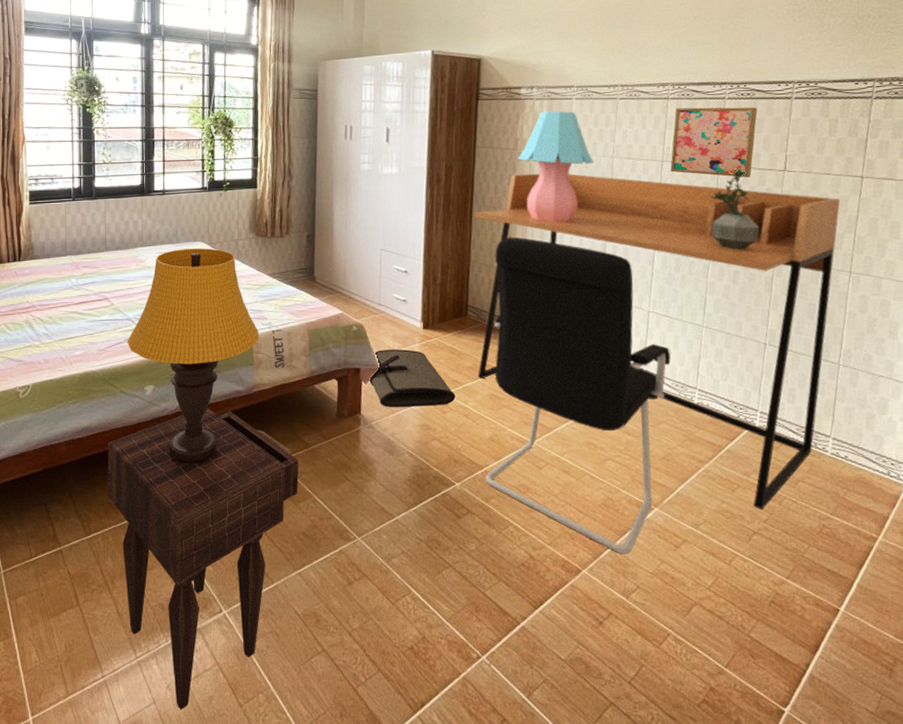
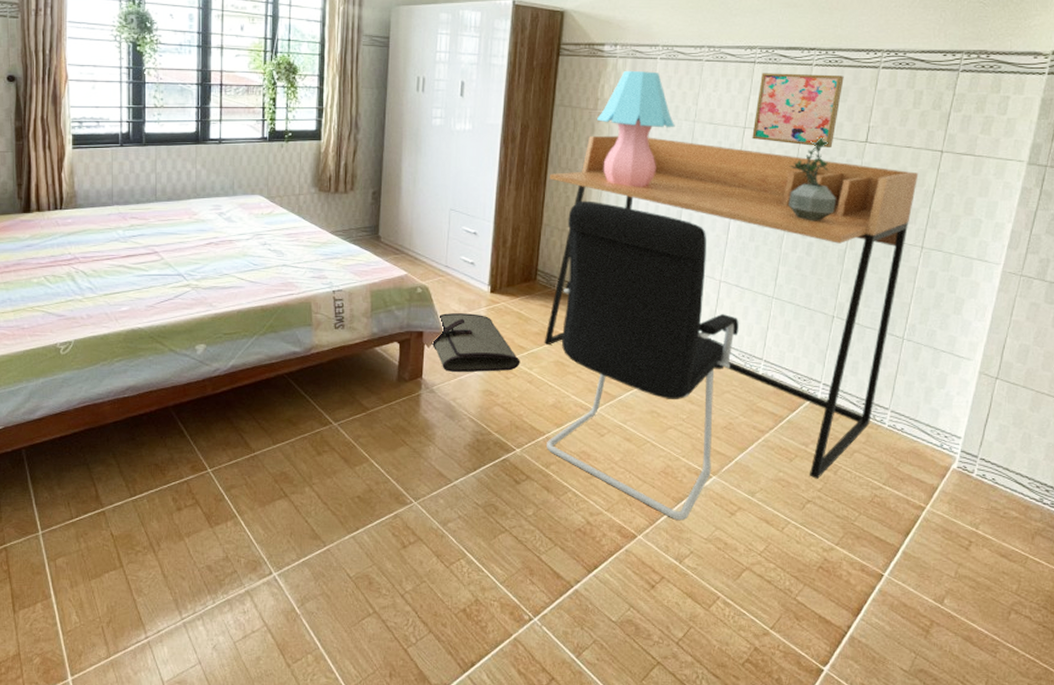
nightstand: present [107,407,299,710] -> none [154,367,356,670]
table lamp: present [127,248,260,462] -> none [177,202,319,424]

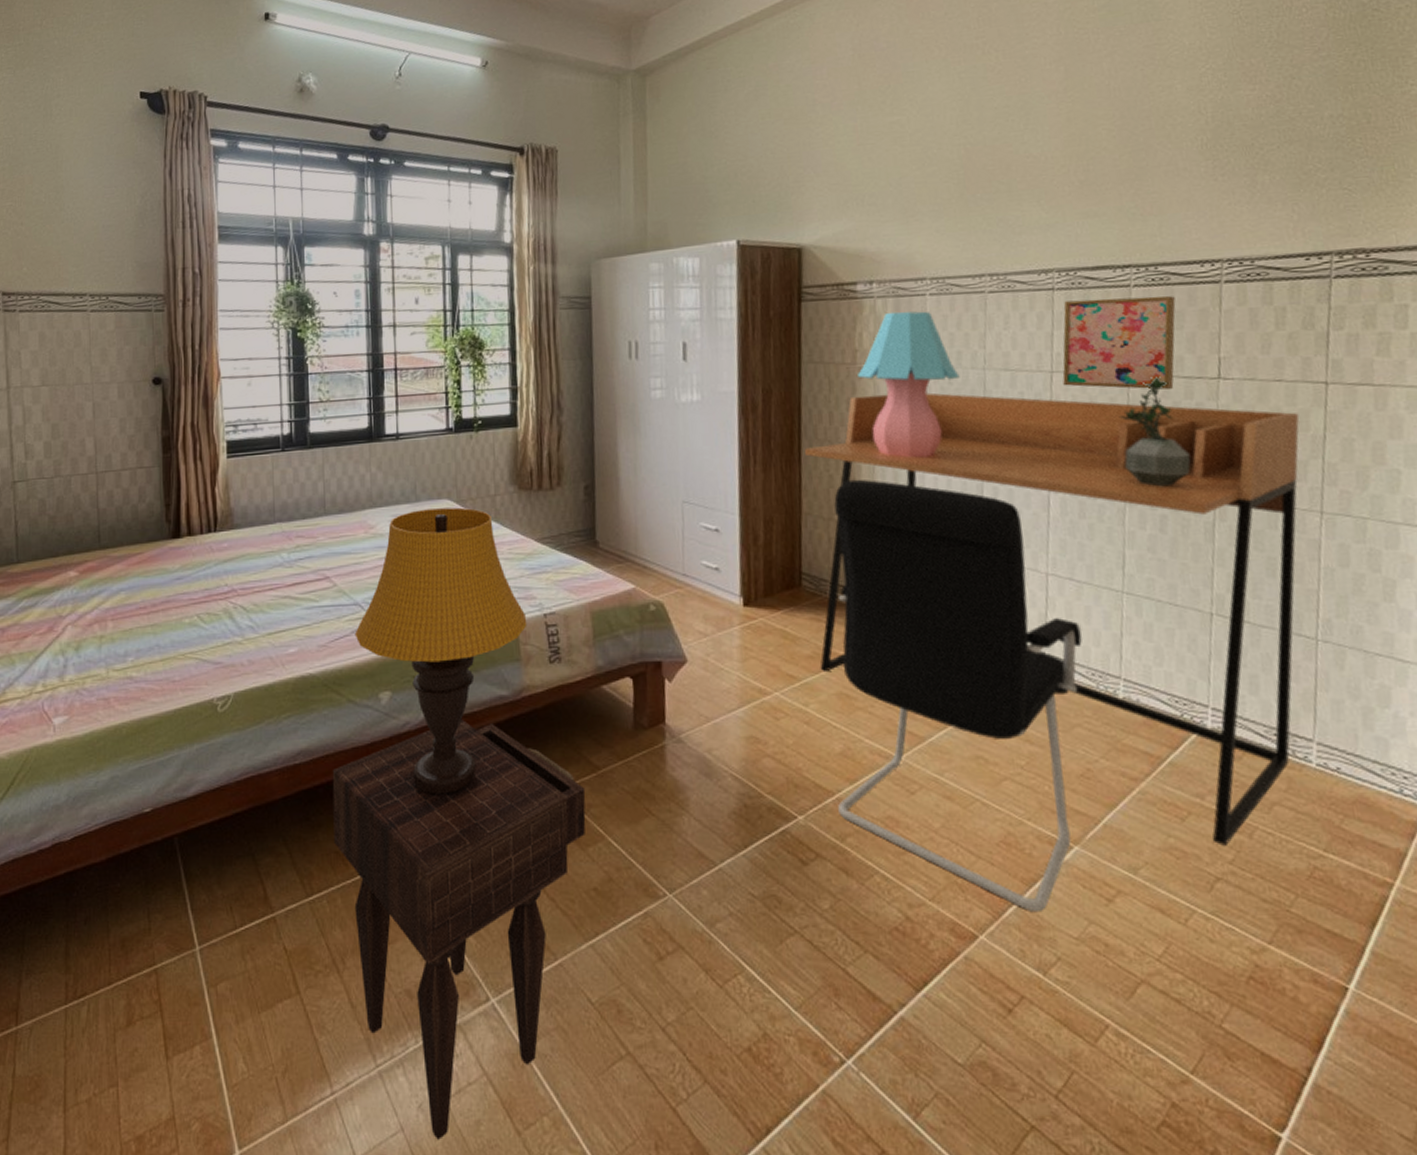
nightstand: none [154,367,356,670] -> present [332,718,586,1140]
table lamp: none [177,202,319,424] -> present [354,507,527,795]
tool roll: present [431,313,520,372] -> none [673,634,792,713]

